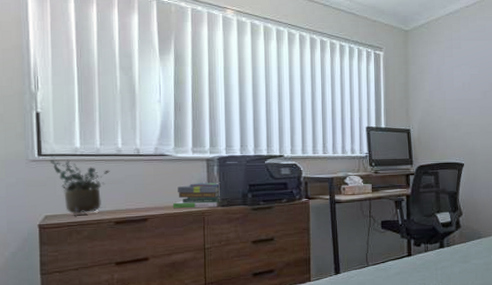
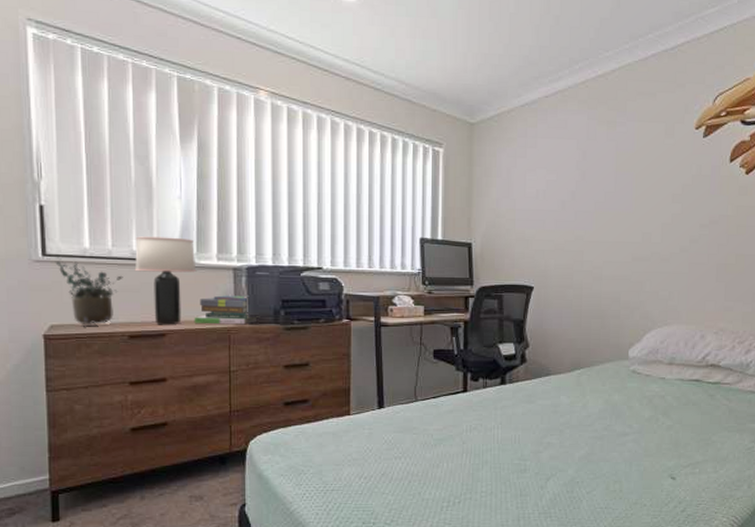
table lamp: none [120,135,175,211] -> present [134,236,197,325]

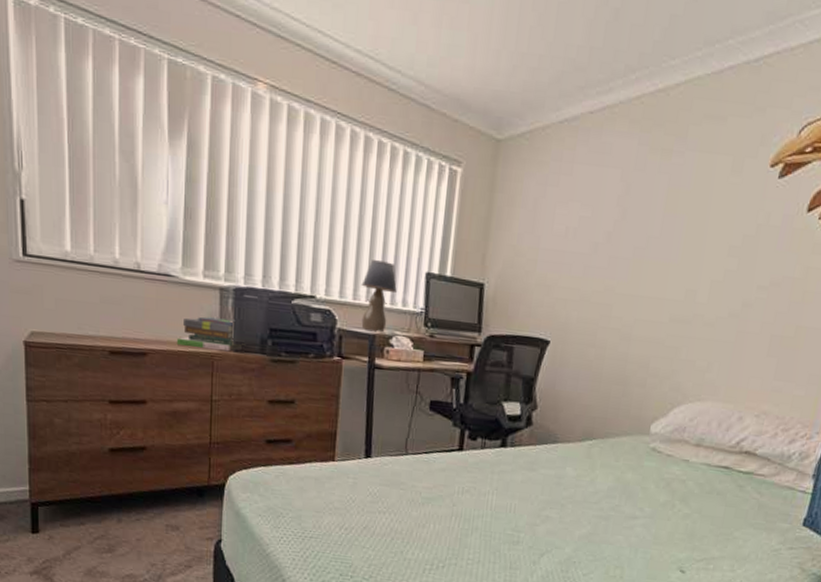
potted plant: present [54,254,123,326] -> none [35,255,105,337]
table lamp: present [134,236,197,325] -> none [116,243,181,344]
table lamp: none [363,230,396,294] -> present [361,260,398,333]

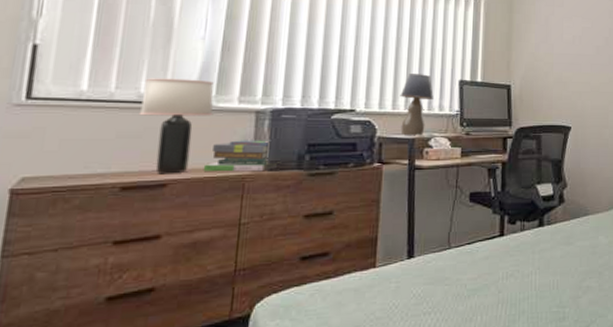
table lamp: none [116,243,181,344] -> present [138,78,214,174]

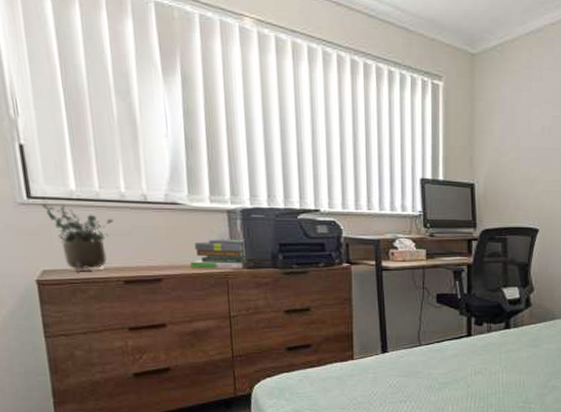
potted plant: none [42,97,124,177] -> present [40,197,114,271]
table lamp: present [138,78,214,174] -> none [124,177,190,270]
table lamp: present [400,73,435,136] -> none [361,170,396,237]

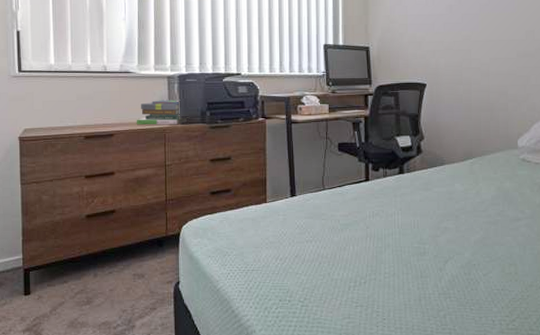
potted plant: present [40,197,114,271] -> none [28,70,80,129]

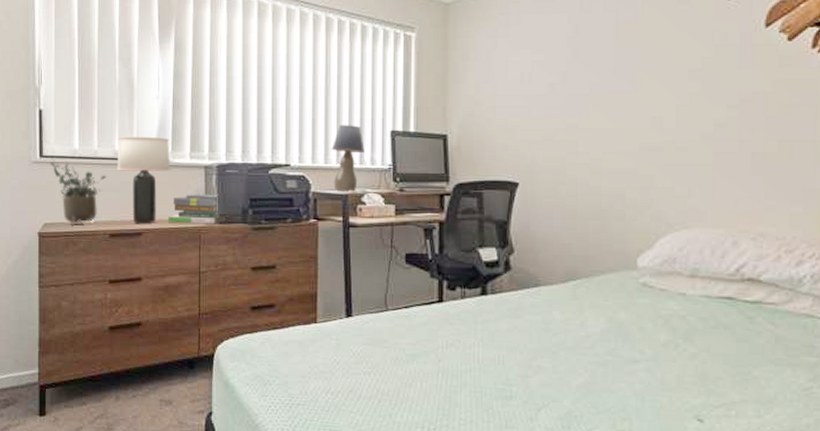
potted plant: none [28,70,80,129] -> present [50,155,107,224]
table lamp: none [89,52,138,127] -> present [116,136,171,224]
table lamp: none [275,39,304,95] -> present [331,124,366,192]

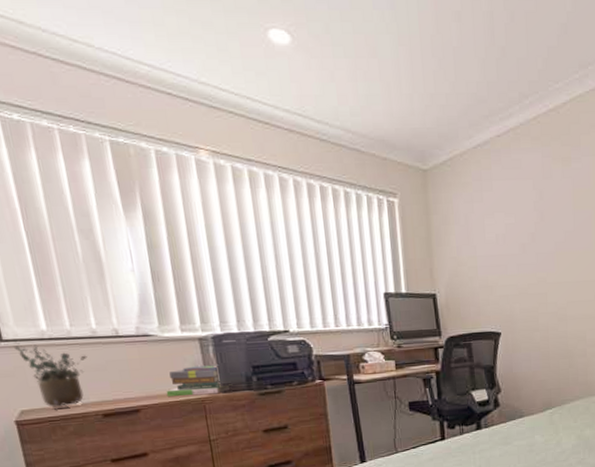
table lamp: present [116,136,171,224] -> none [94,311,162,402]
table lamp: present [331,124,366,192] -> none [328,288,362,352]

